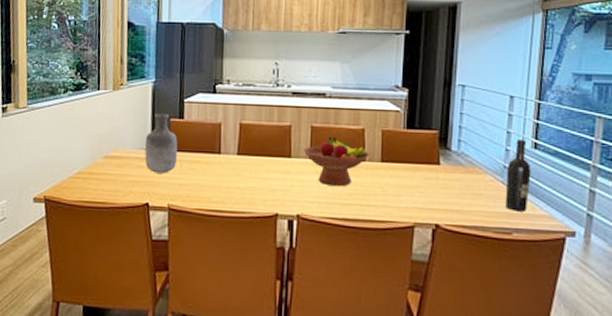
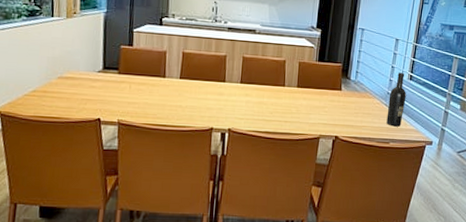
vase: present [144,113,178,174] -> none [96,40,127,93]
fruit bowl: present [303,136,370,187] -> none [235,65,289,107]

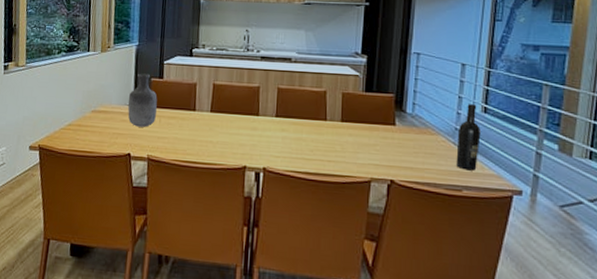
vase: none [96,40,127,93] -> present [127,73,158,127]

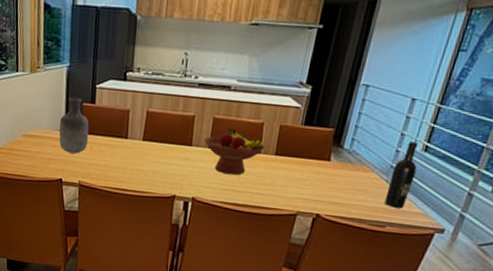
fruit bowl: none [270,97,331,143] -> present [203,128,265,175]

